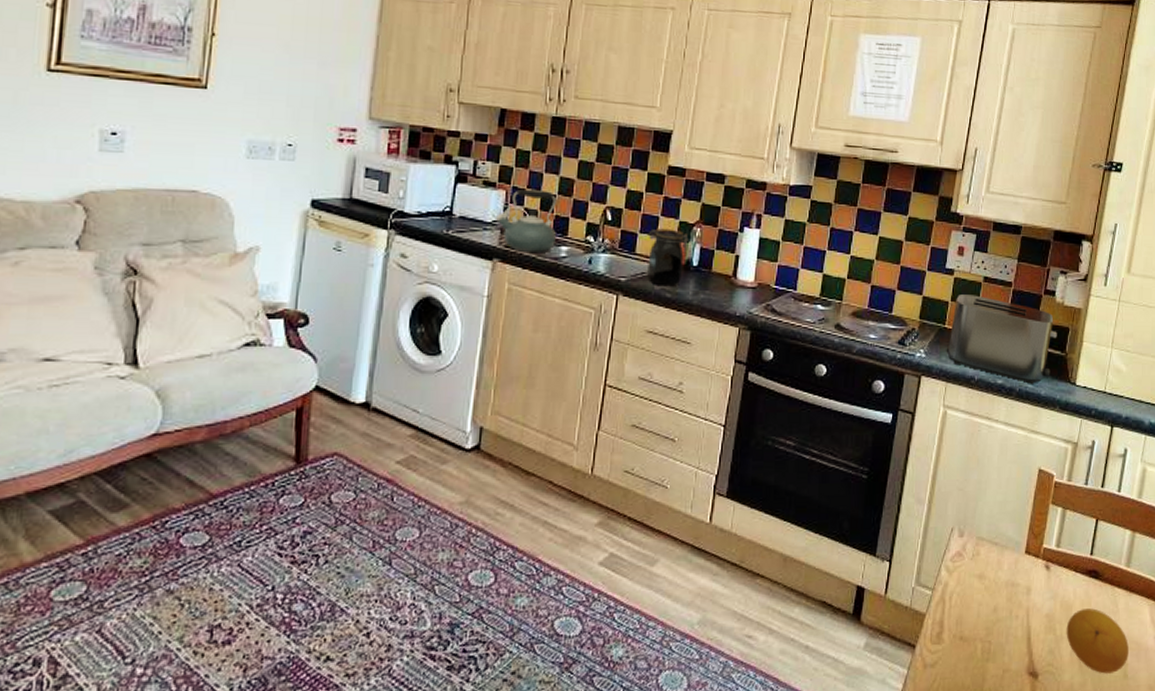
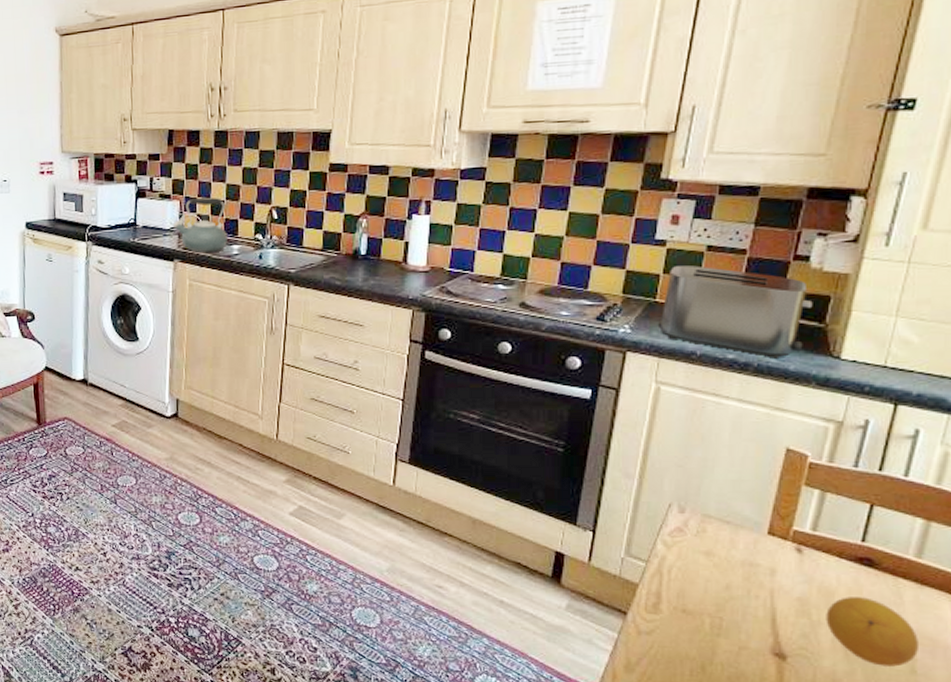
jar: present [647,228,689,287] -> none [315,222,355,275]

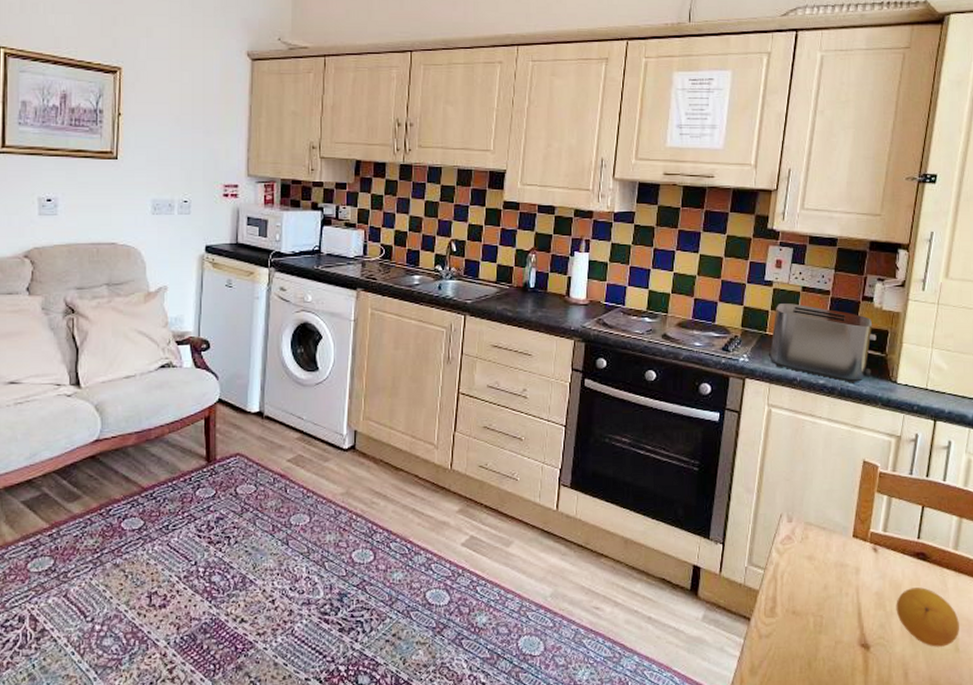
kettle: present [172,197,227,253] -> none [356,227,409,283]

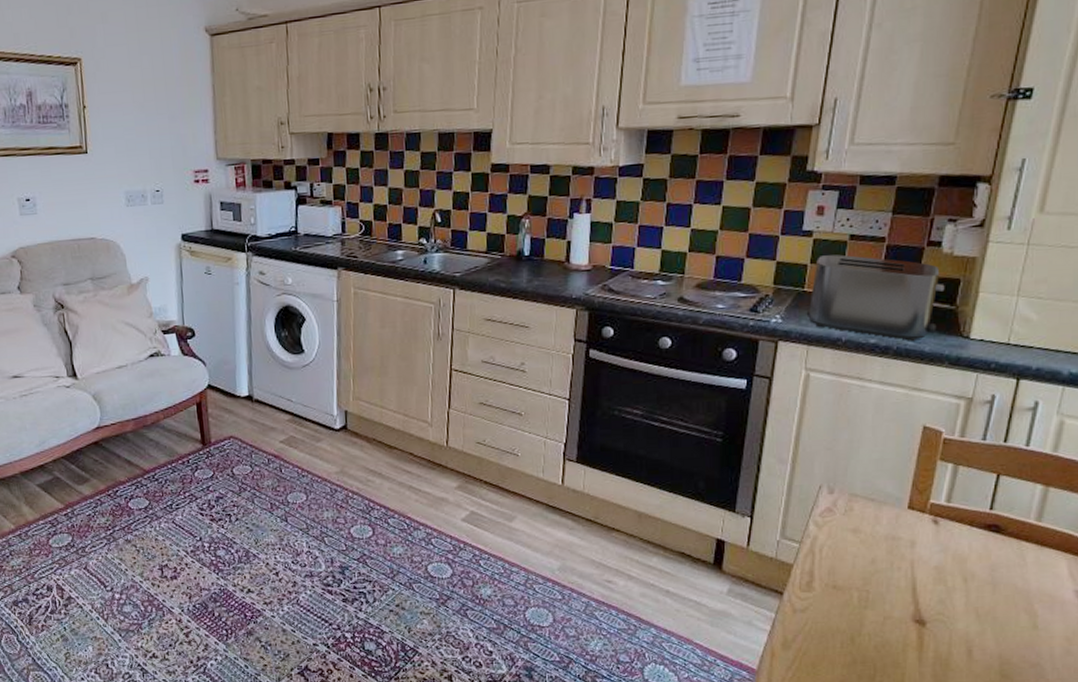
fruit: present [896,587,959,647] -> none [959,561,1039,624]

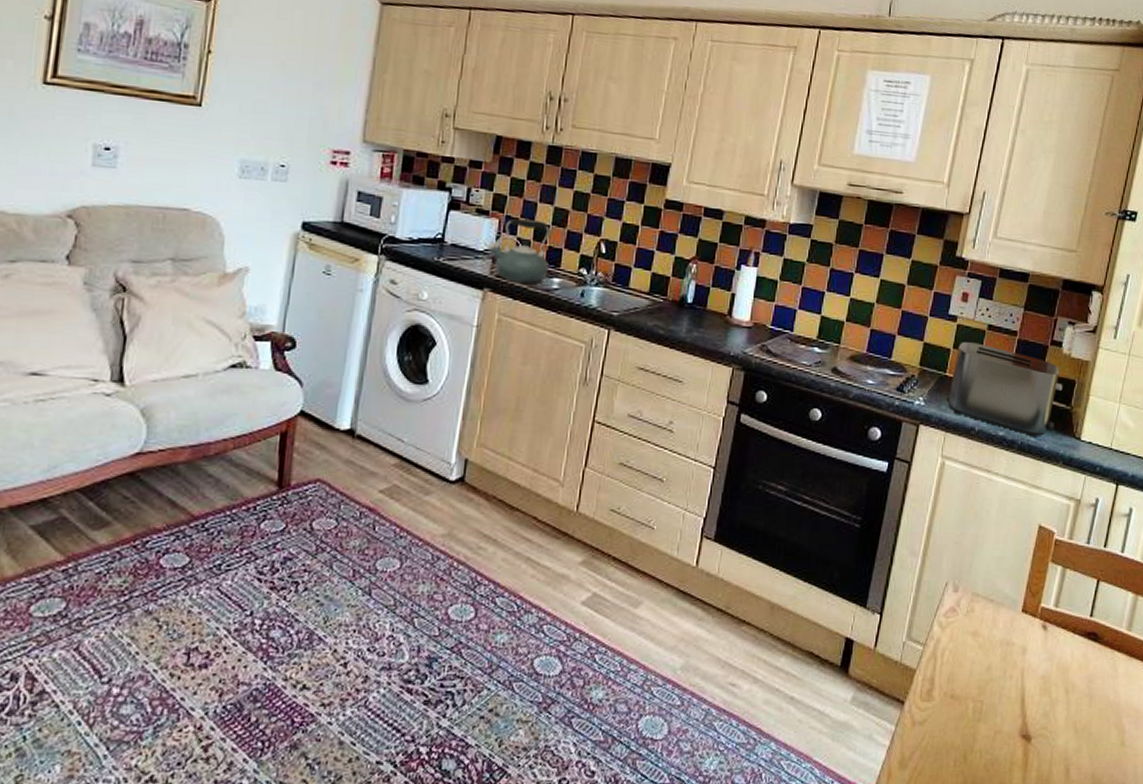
kettle: none [335,202,392,260] -> present [486,217,550,285]

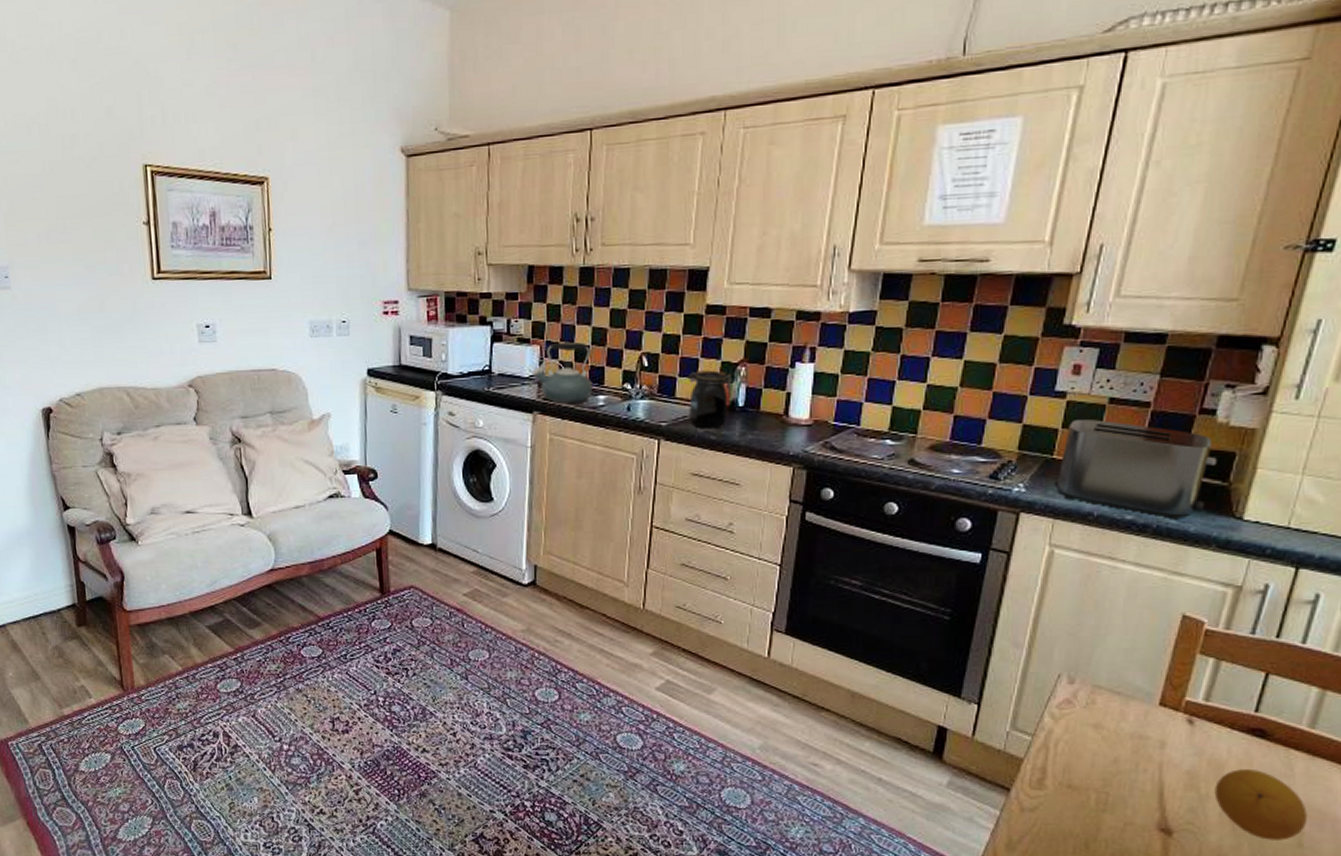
jar: none [640,263,684,323] -> present [689,370,733,429]
fruit: none [1062,672,1127,740] -> present [1214,769,1307,840]

